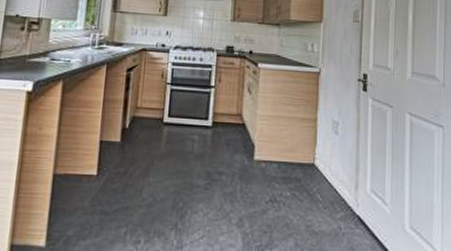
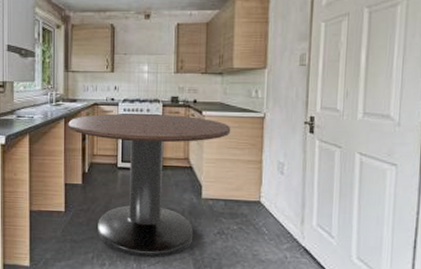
dining table: none [110,61,287,232] -> present [68,113,231,258]

